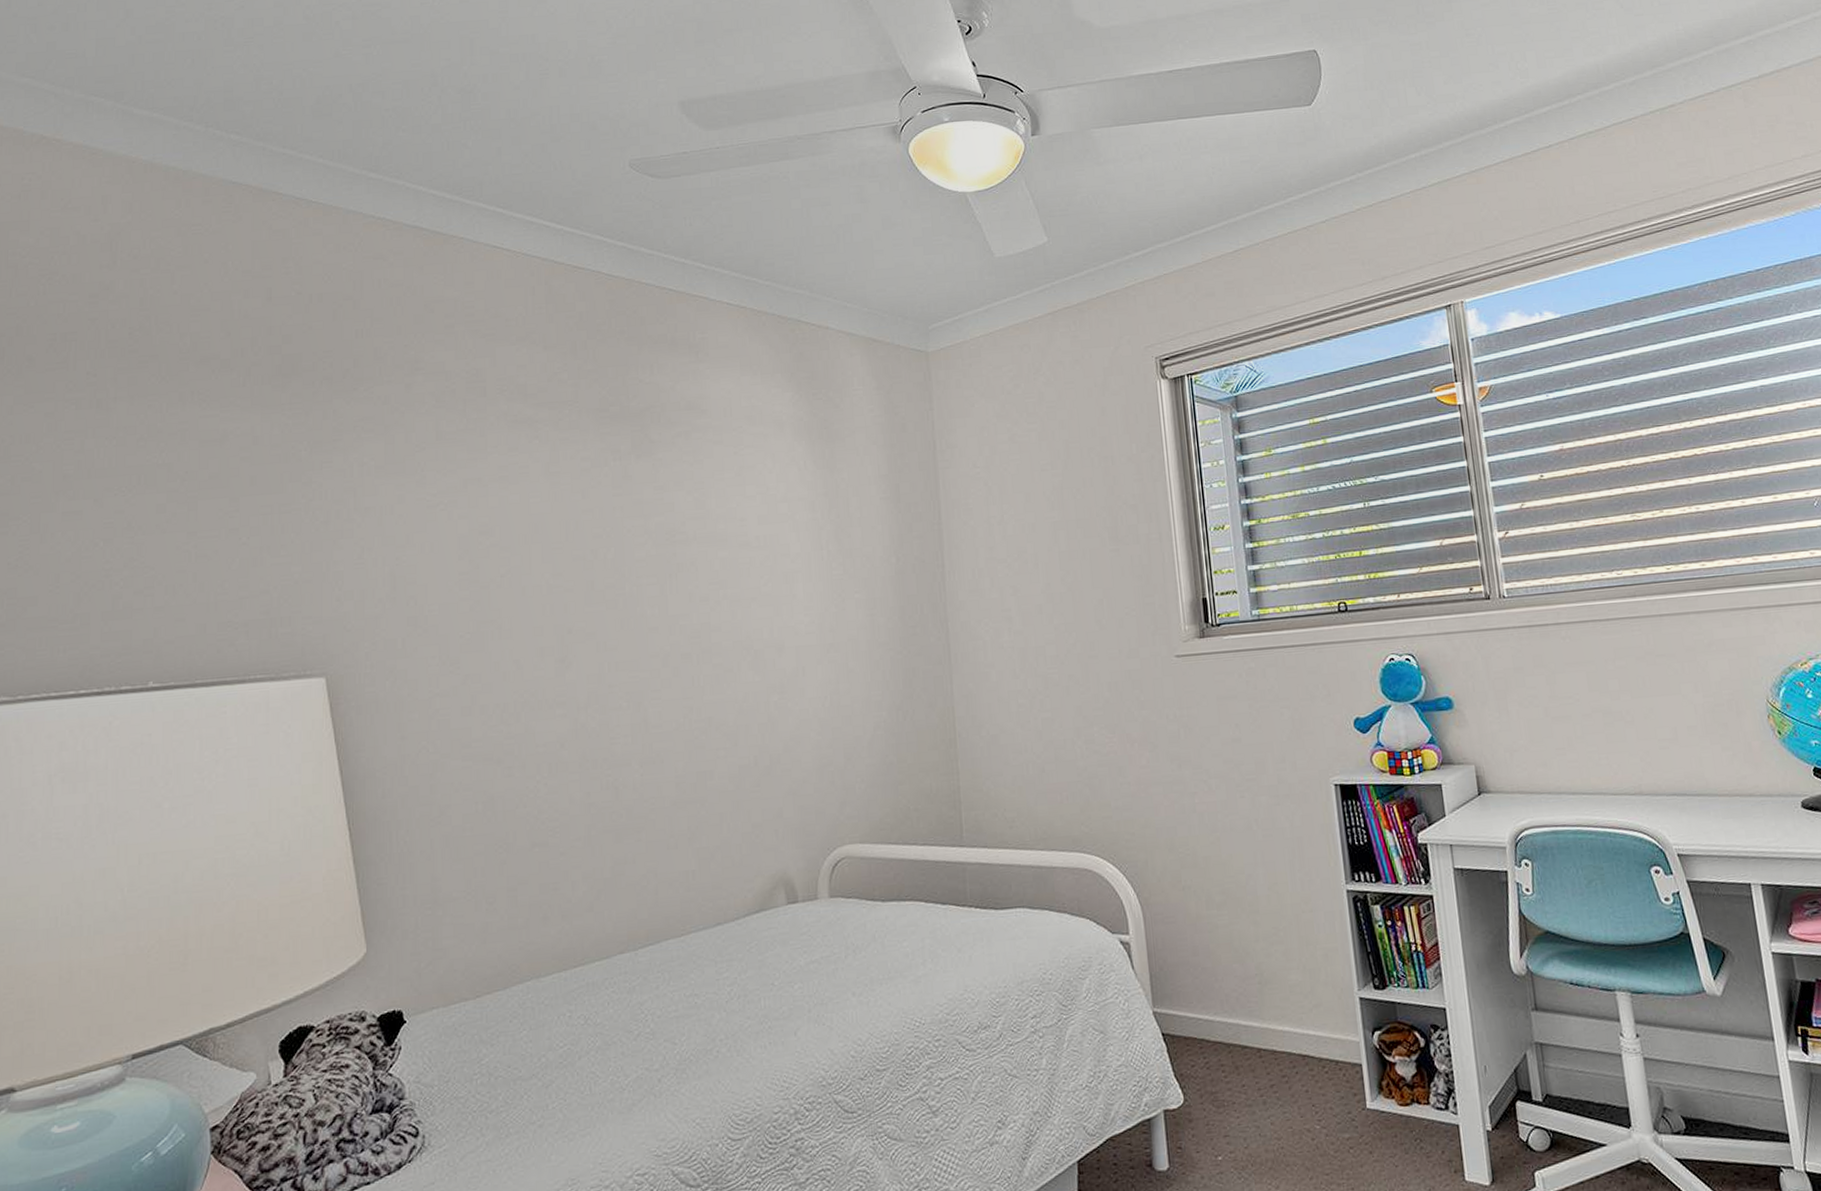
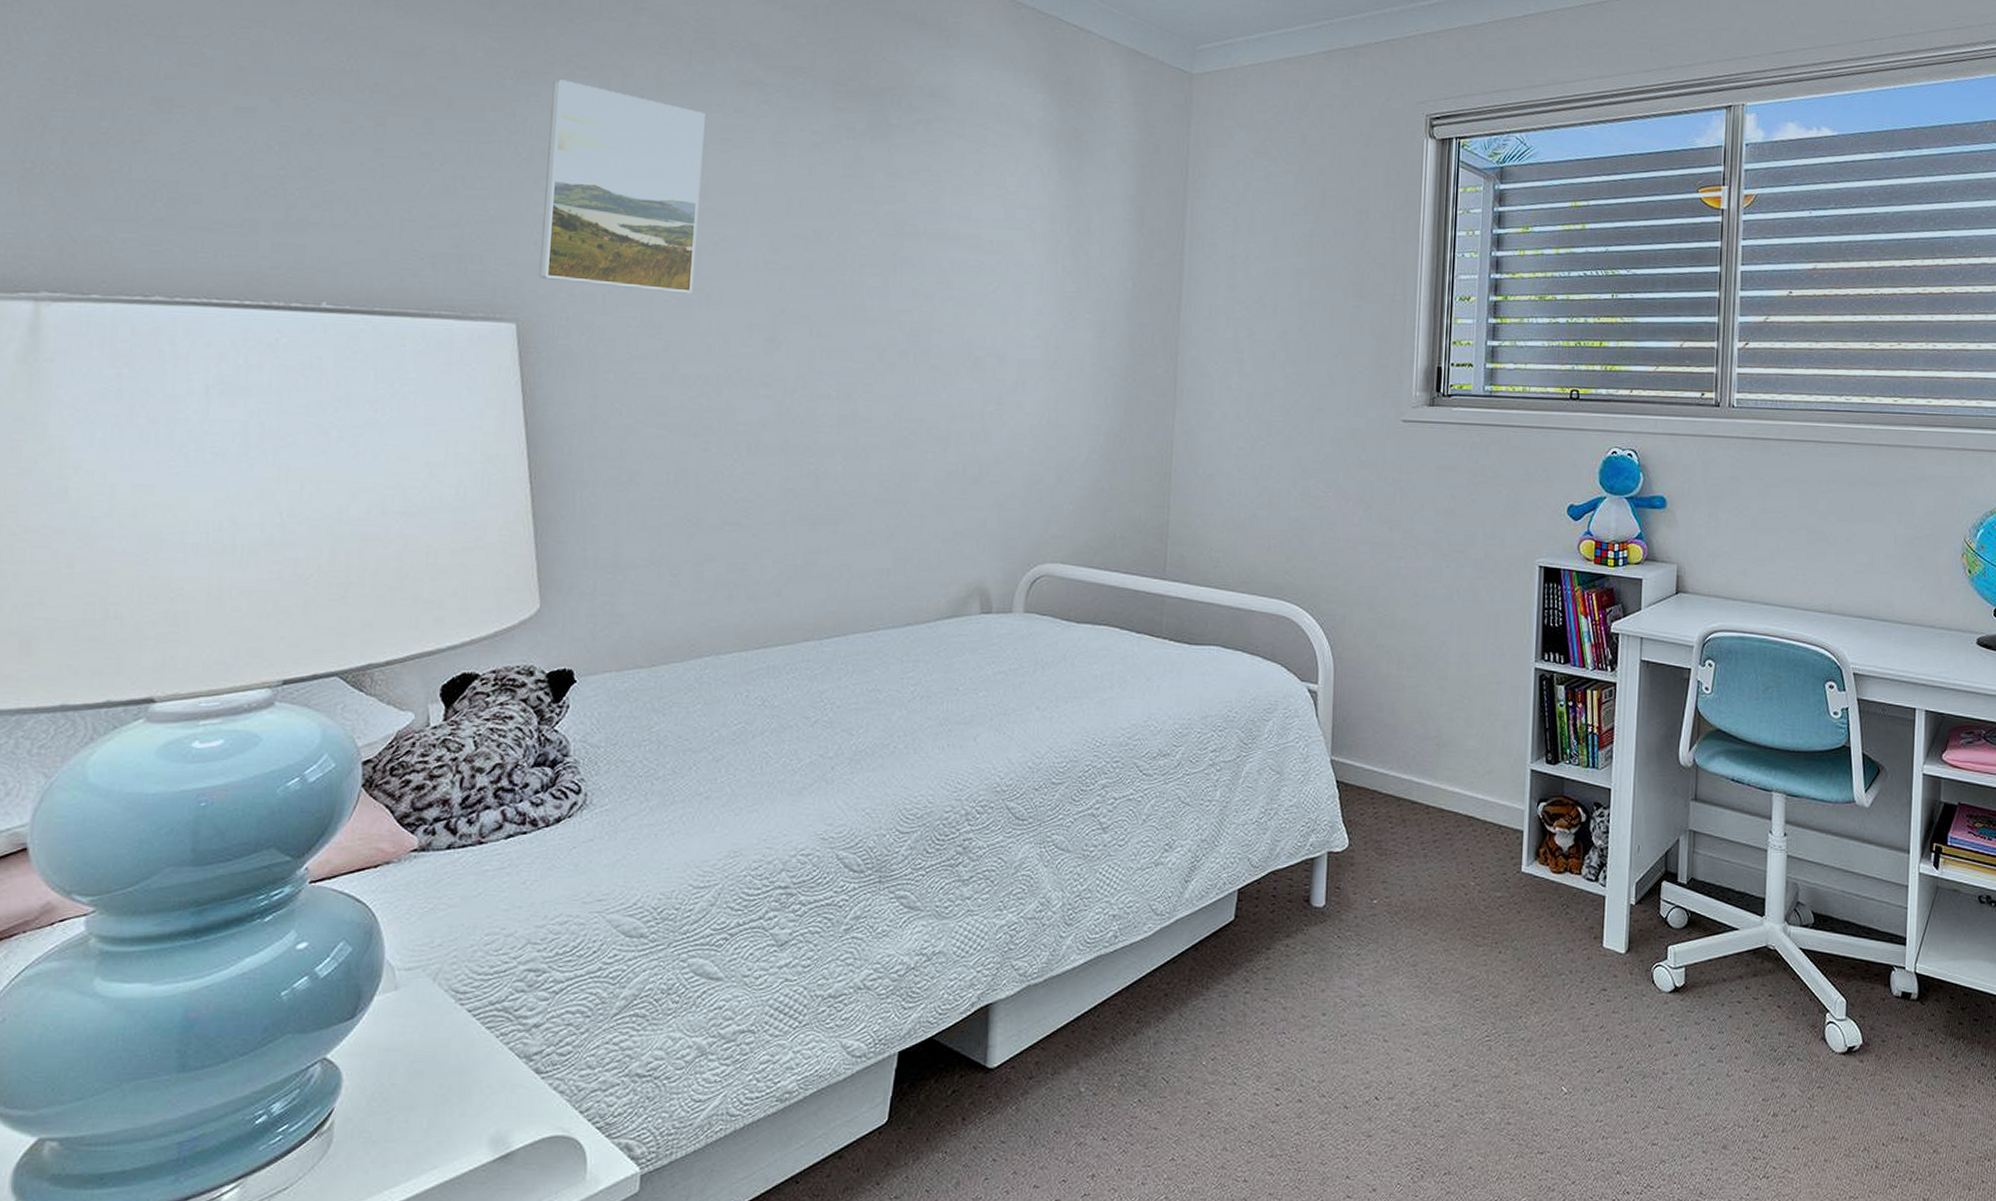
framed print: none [342,444,485,632] -> present [538,79,705,294]

